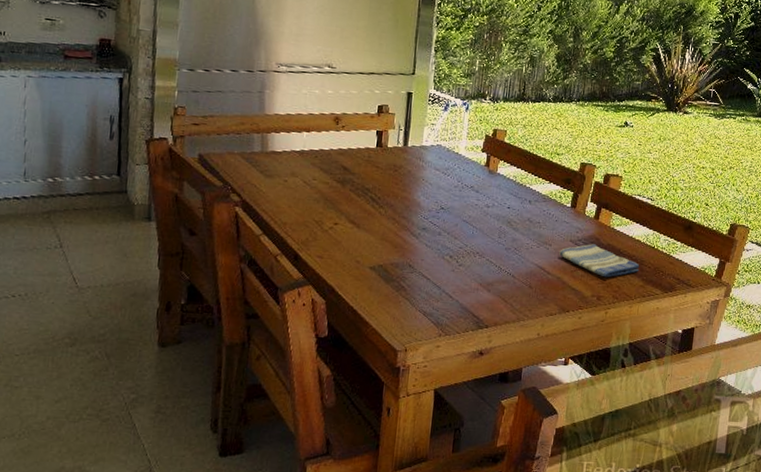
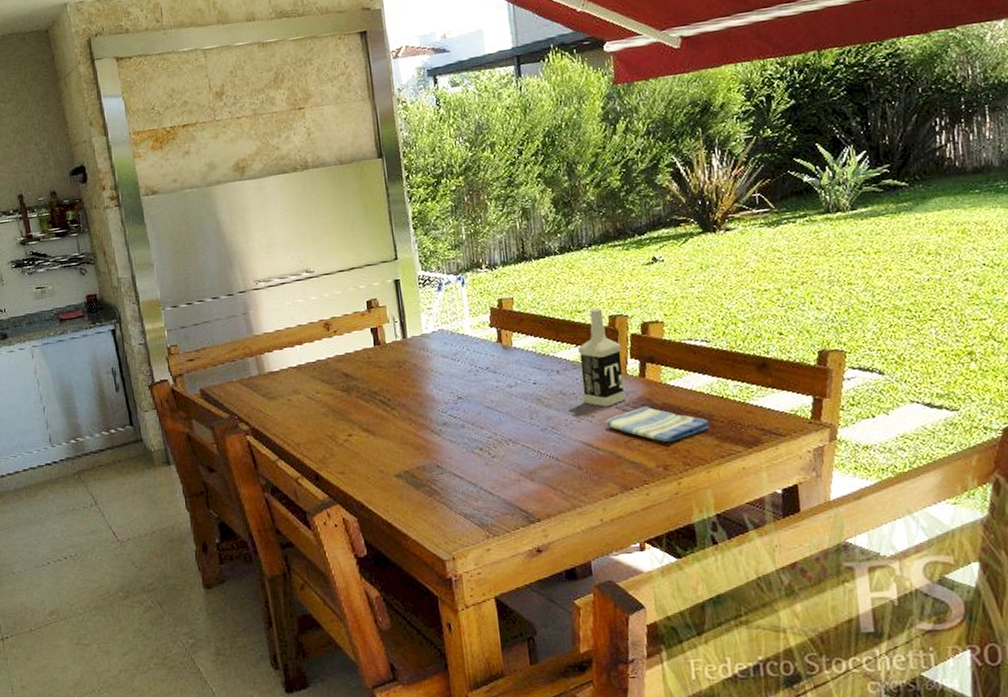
vodka: none [545,154,586,239] -> present [577,308,626,407]

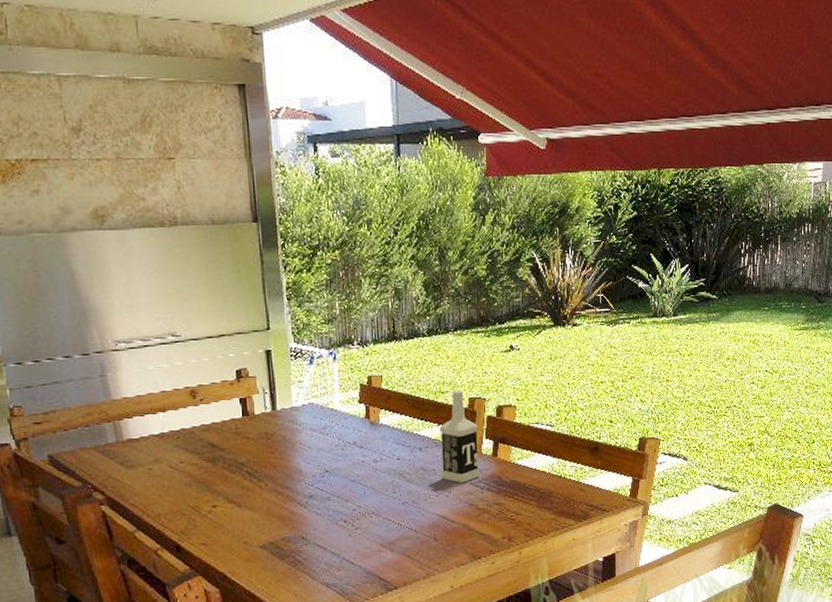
dish towel: present [606,406,710,443] -> none [461,483,549,517]

